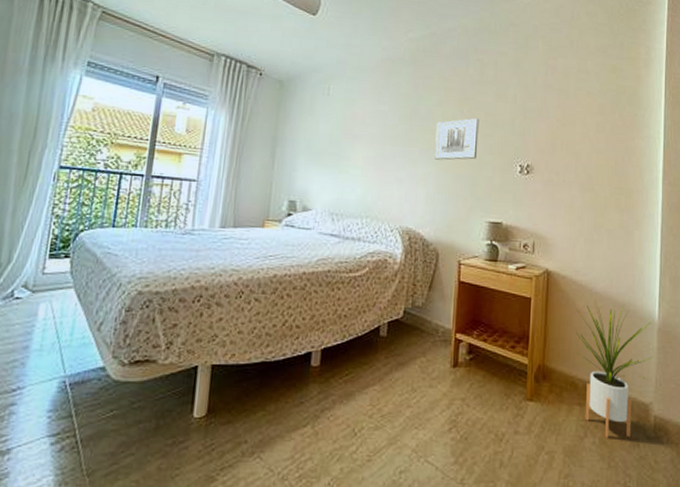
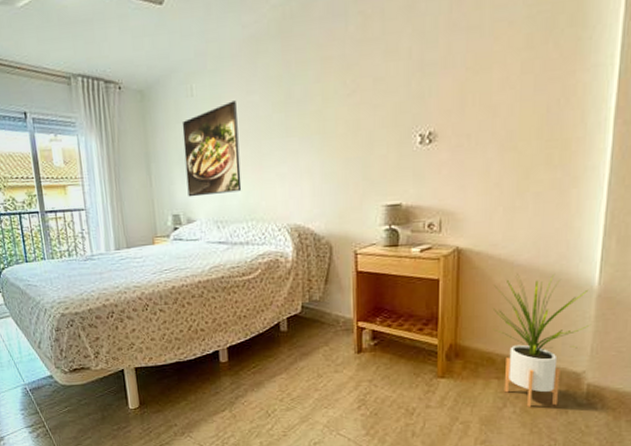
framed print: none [308,106,368,188] -> present [182,100,242,197]
wall art: present [434,117,479,160] -> none [315,87,367,146]

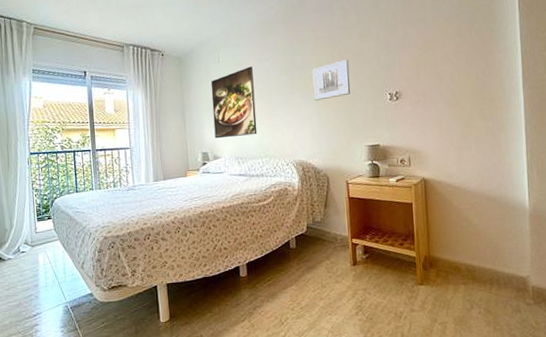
wall art: none [315,87,367,146] -> present [312,59,351,101]
house plant: present [493,274,592,407] -> none [454,198,529,308]

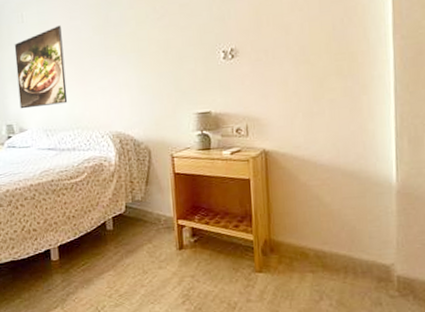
wall art: present [312,59,351,101] -> none [130,12,176,63]

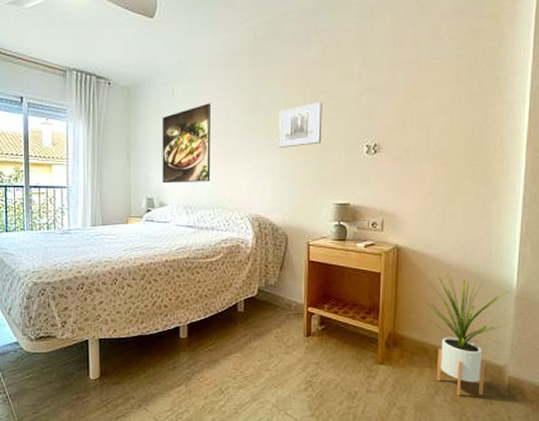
wall art: none [130,12,176,63] -> present [279,101,323,148]
house plant: none [301,173,395,299] -> present [427,273,512,396]

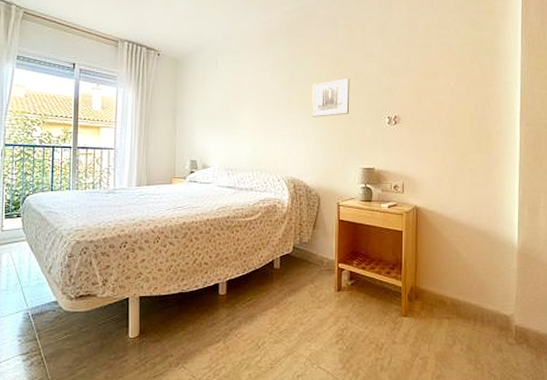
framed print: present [162,103,211,184] -> none [206,75,251,147]
house plant: present [427,273,512,396] -> none [443,231,515,345]

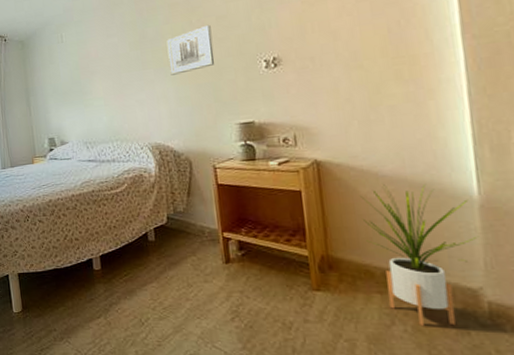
house plant: none [443,231,515,345] -> present [360,184,480,326]

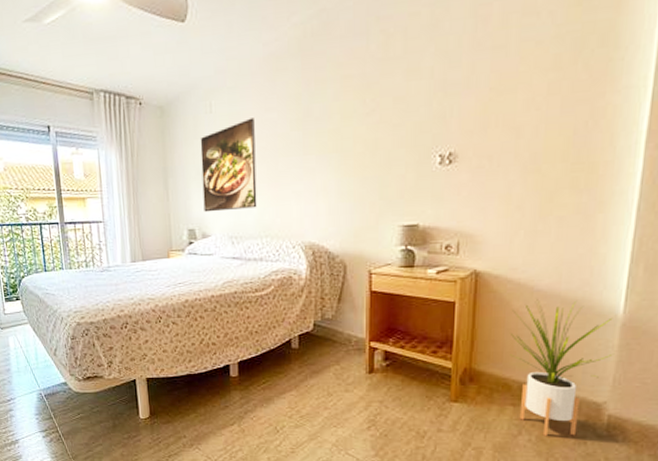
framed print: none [54,43,107,123] -> present [200,118,257,213]
wall art: present [166,24,215,76] -> none [334,106,386,165]

